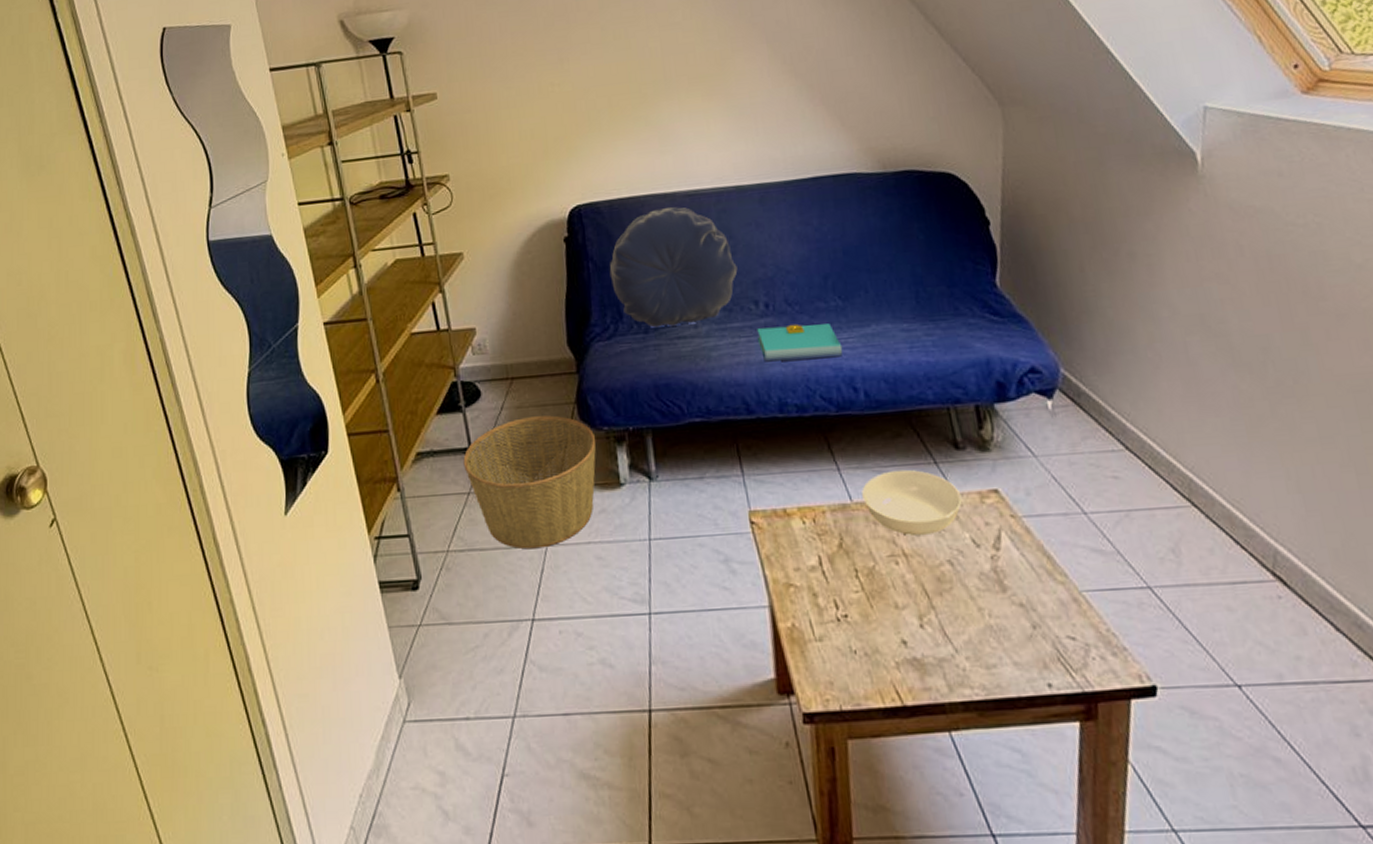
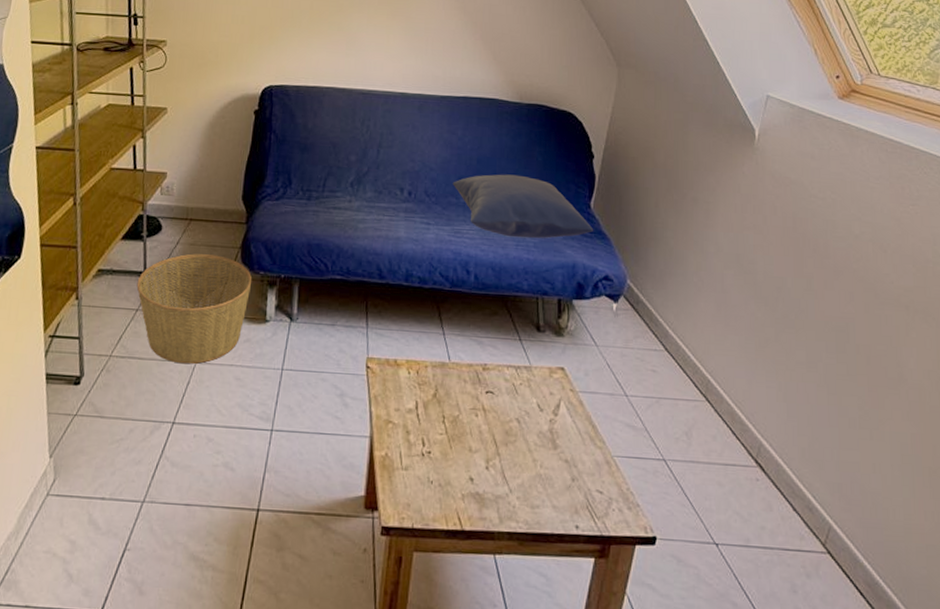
pillow: present [609,207,738,328] -> none [287,100,392,198]
book: present [757,323,843,362] -> none [398,211,464,244]
cushion: none [817,261,1005,339] -> present [452,174,593,239]
bowl: present [861,469,963,535] -> none [459,341,536,396]

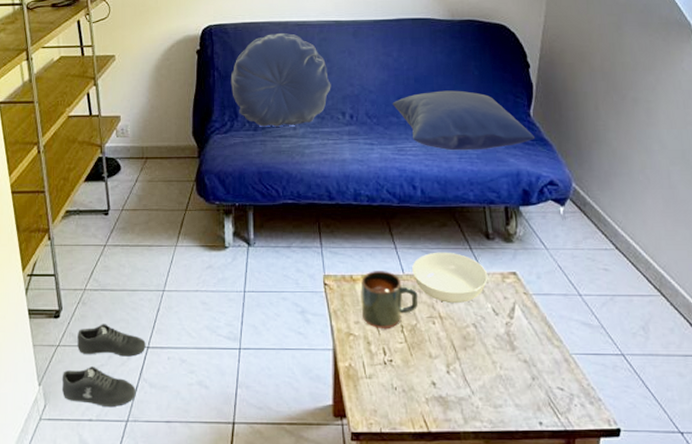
shoe: none [75,394,172,485] -> present [61,324,146,406]
basket: present [136,253,252,365] -> none [102,189,209,293]
pillow: none [287,100,392,198] -> present [230,33,331,127]
mug: none [403,356,463,418] -> present [360,271,418,328]
bowl: none [459,341,536,396] -> present [412,252,488,303]

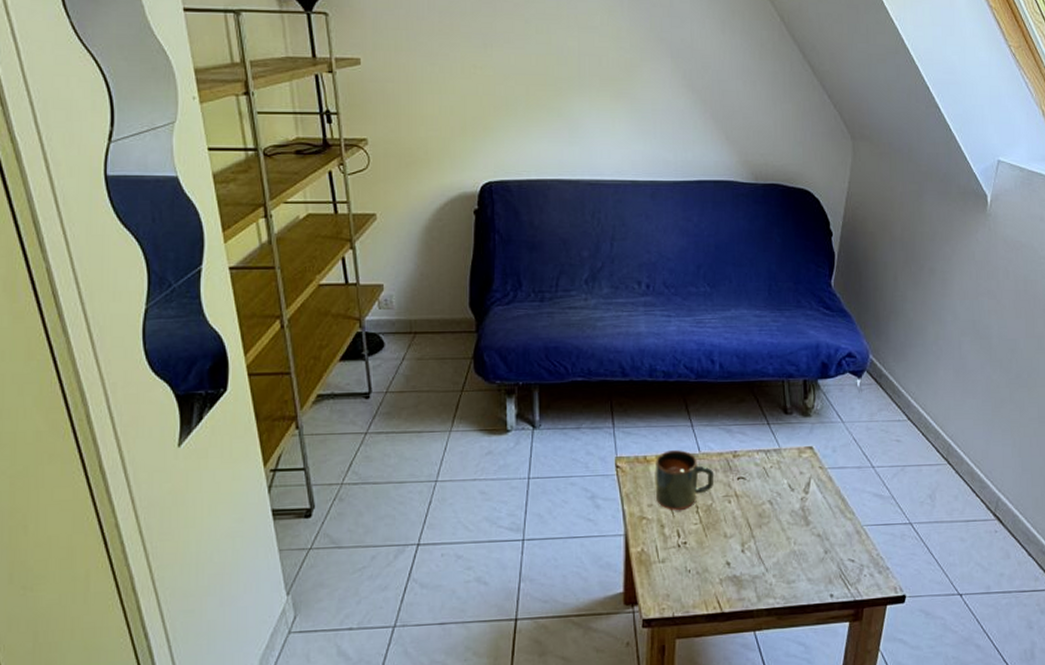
shoe: present [61,324,146,406] -> none [315,521,416,613]
pillow: present [230,33,331,127] -> none [513,193,626,297]
cushion: present [392,90,534,151] -> none [691,259,835,323]
bowl: present [412,252,488,303] -> none [709,428,785,480]

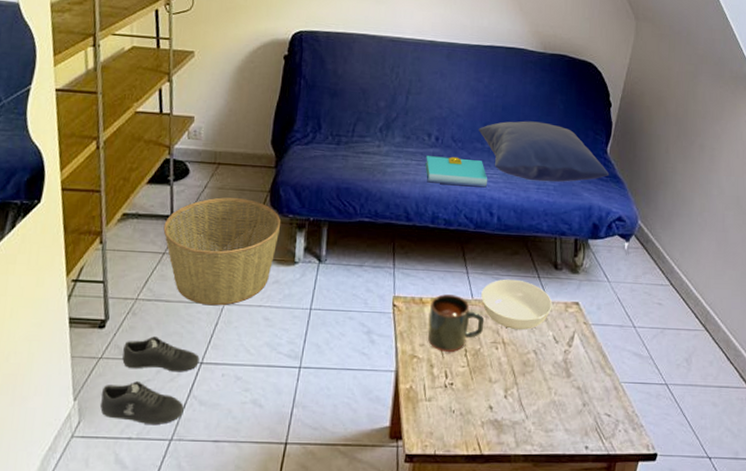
shoe: none [315,521,416,613] -> present [100,336,200,424]
basket: none [363,368,489,484] -> present [163,197,281,306]
book: none [638,303,706,335] -> present [425,156,488,188]
cushion: none [691,259,835,323] -> present [478,121,609,182]
bowl: none [709,428,785,480] -> present [481,279,553,330]

